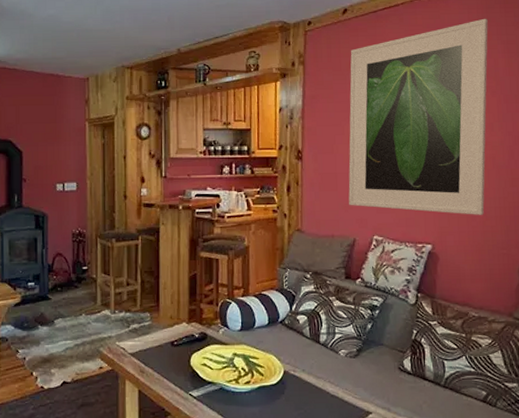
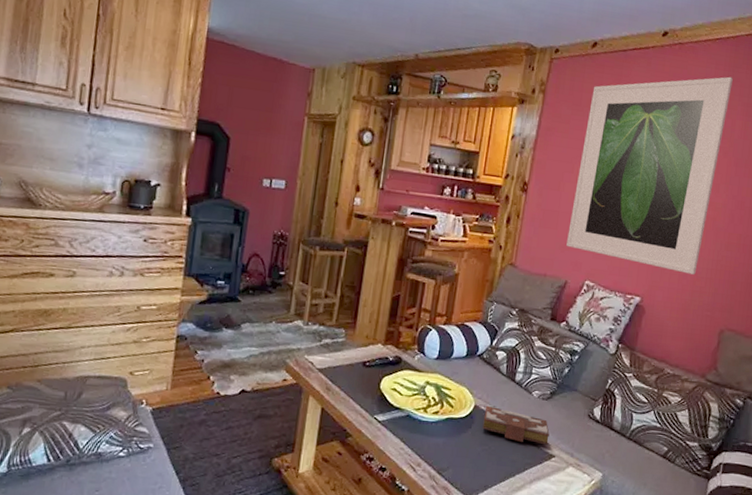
book: none [294,369,363,403] -> present [482,405,550,445]

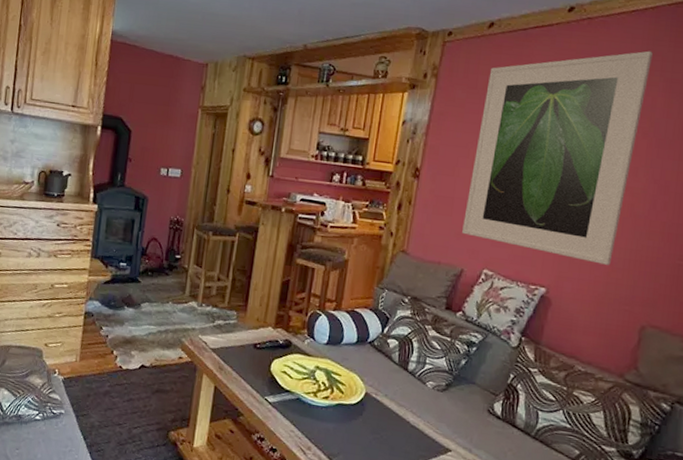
book: present [482,405,550,445] -> none [374,393,445,439]

